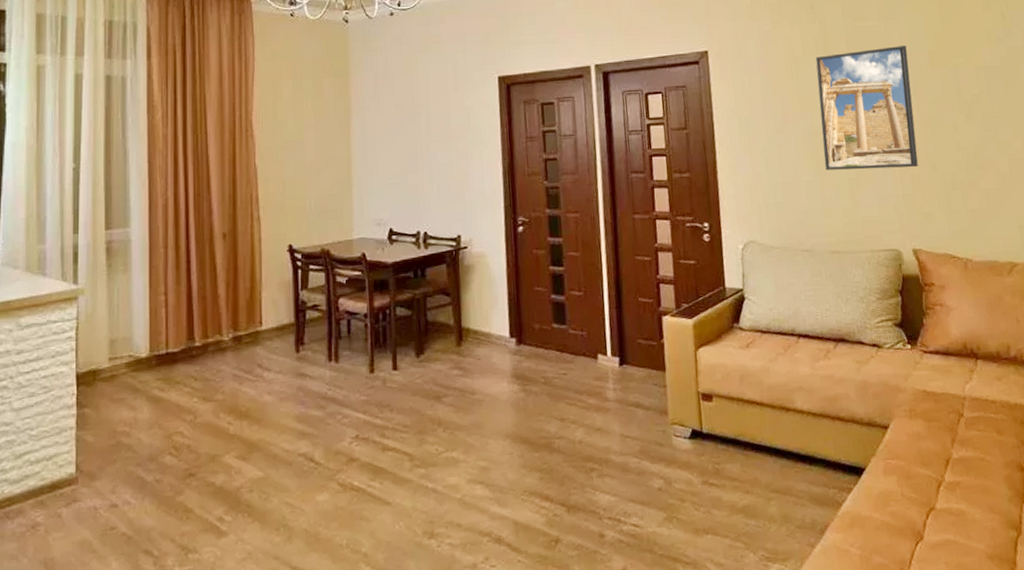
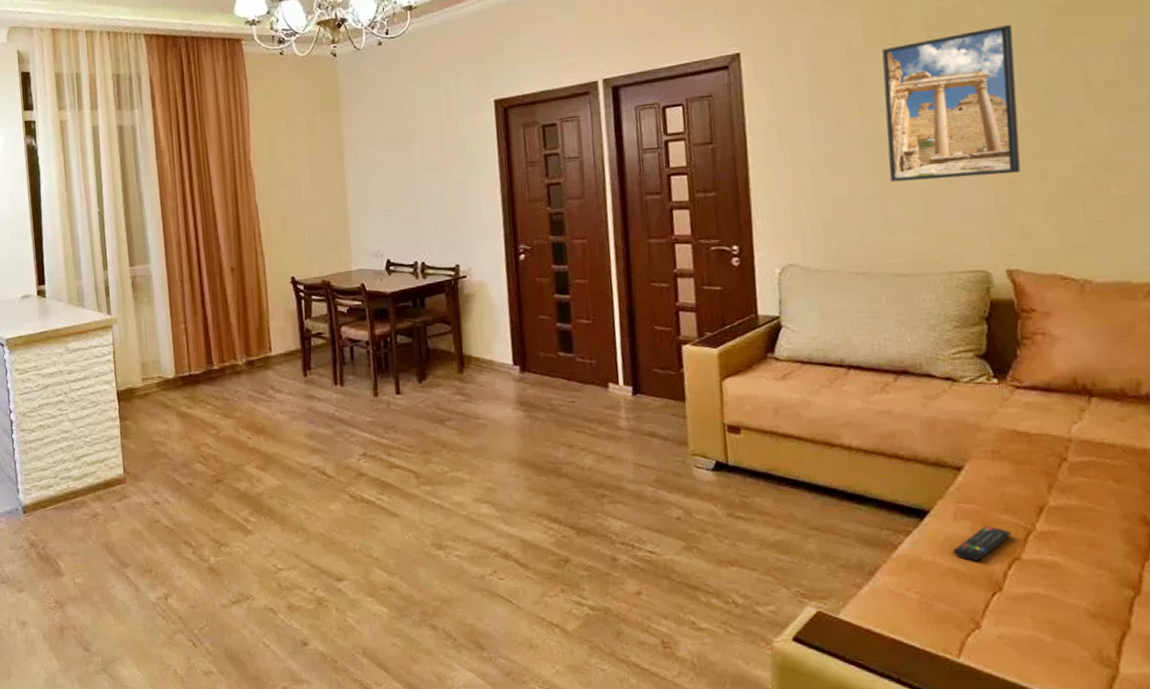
remote control: none [884,479,927,514] -> present [952,526,1011,561]

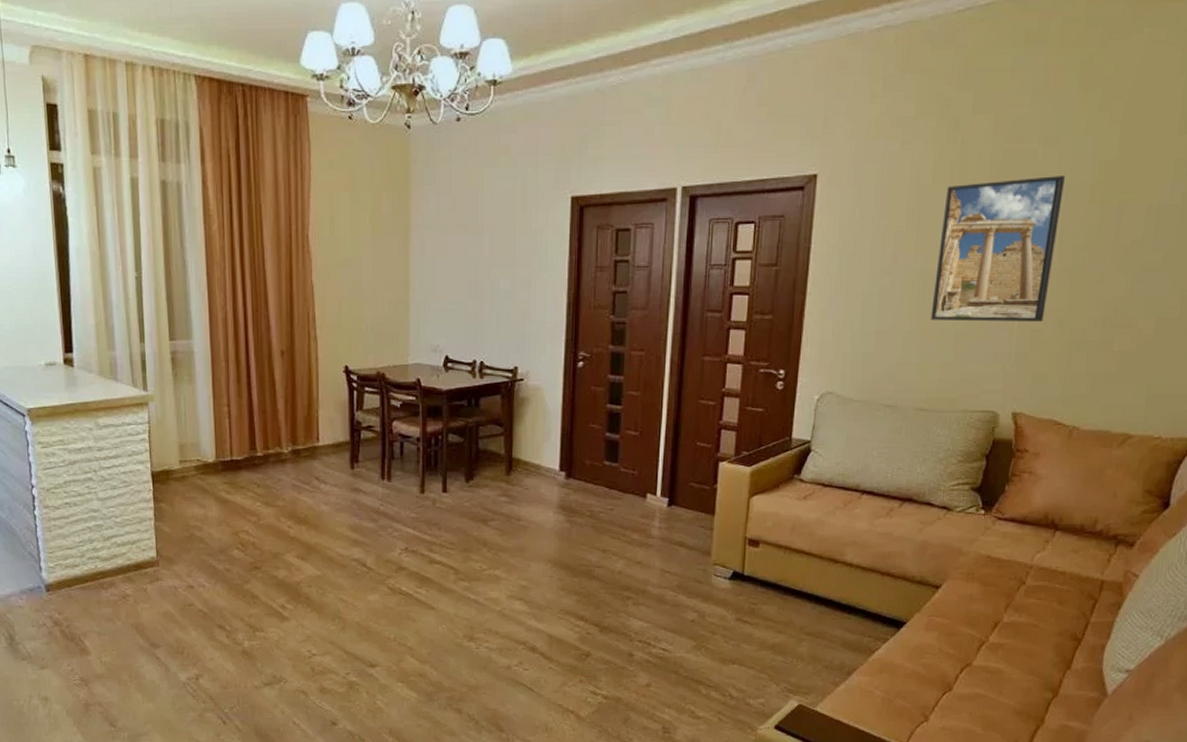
remote control: present [952,526,1011,561] -> none [918,637,968,666]

